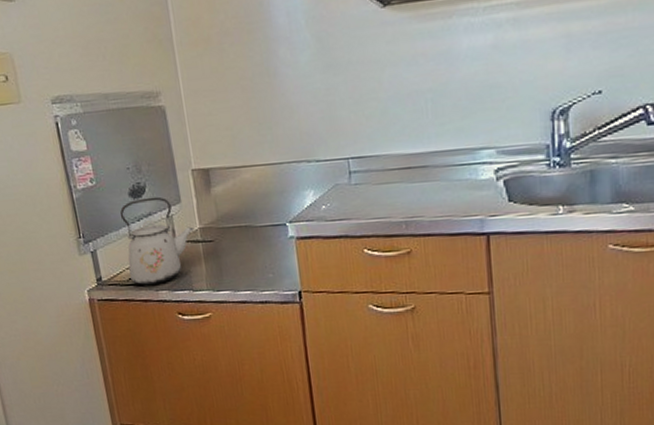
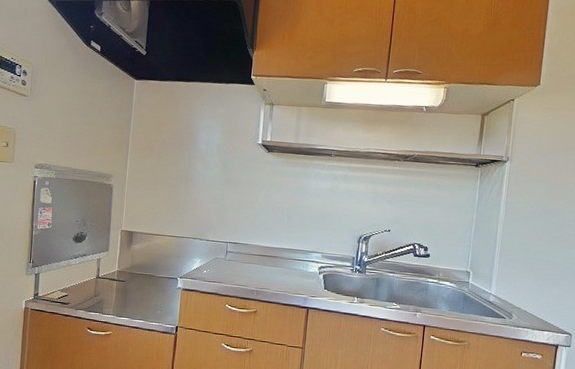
kettle: present [119,196,195,286] -> none [58,243,114,305]

